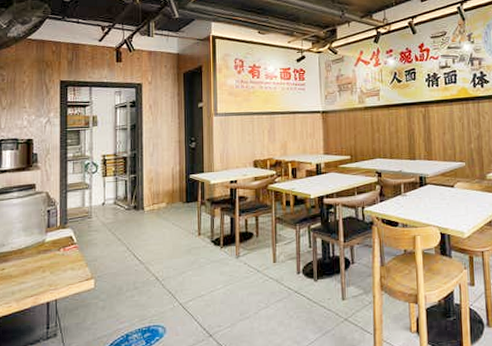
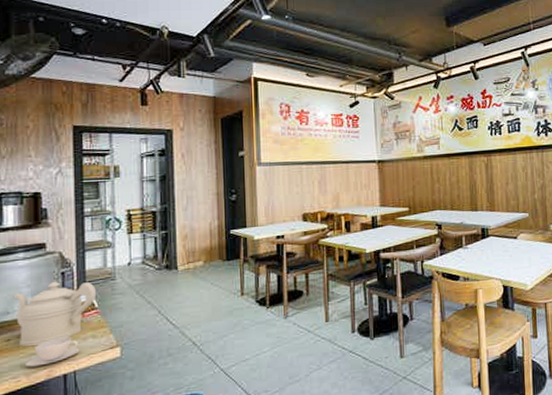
coffeepot: none [8,218,76,276] -> present [13,281,97,348]
teacup: none [15,268,61,294] -> present [24,336,80,367]

